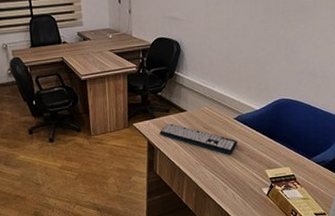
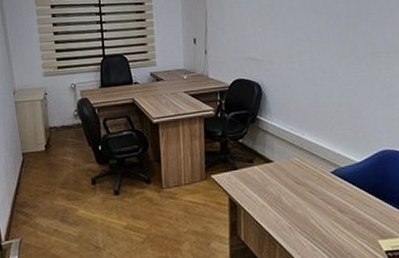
keyboard: present [159,123,237,154] -> none [242,176,338,218]

